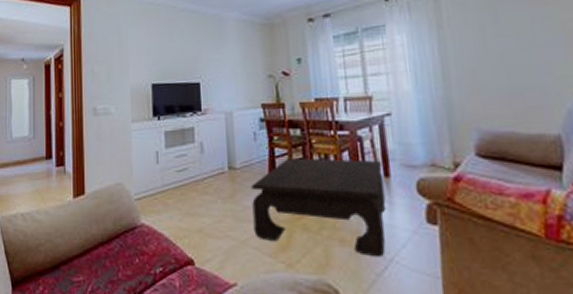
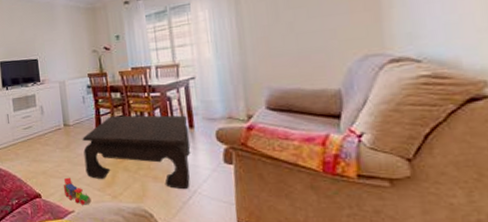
toy train: none [223,237,260,276] -> present [63,177,91,205]

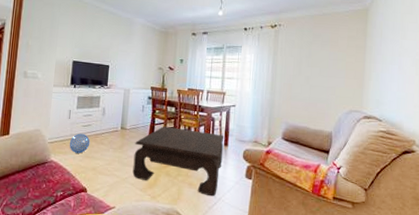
ball: none [13,137,35,158] -> present [69,133,90,154]
toy train: present [63,177,91,205] -> none [109,175,133,202]

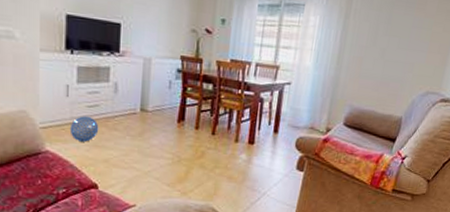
coffee table: present [132,126,224,197] -> none [157,108,275,191]

